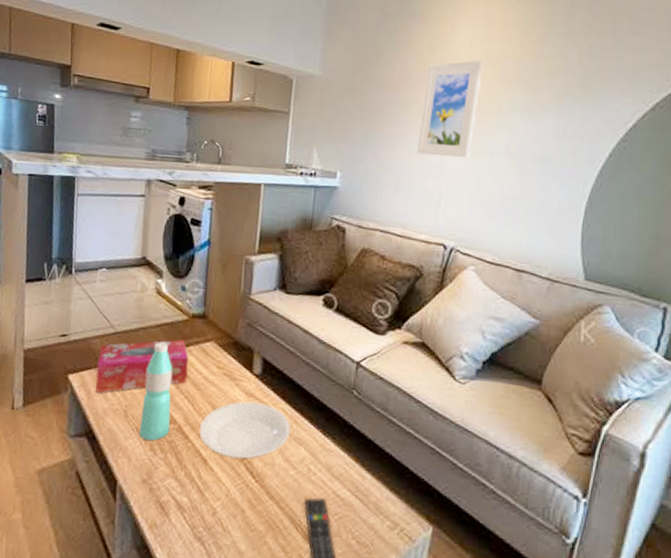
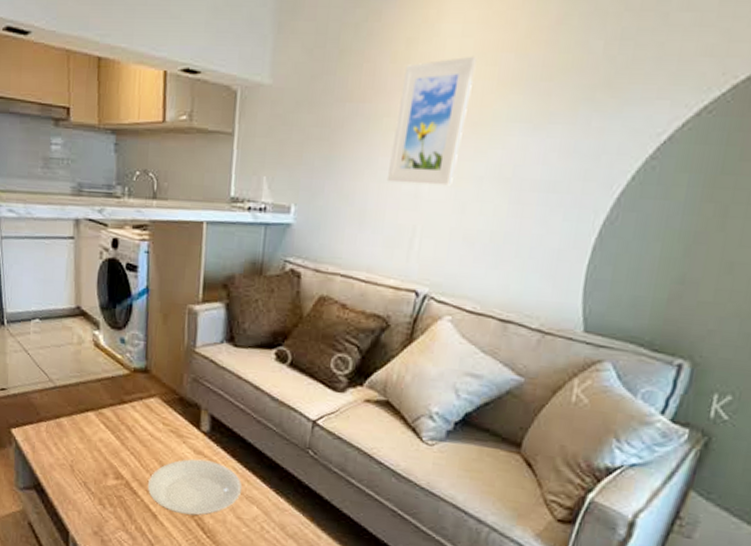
tissue box: present [95,339,189,393] -> none [39,394,133,448]
water bottle: present [139,342,173,441] -> none [87,397,118,495]

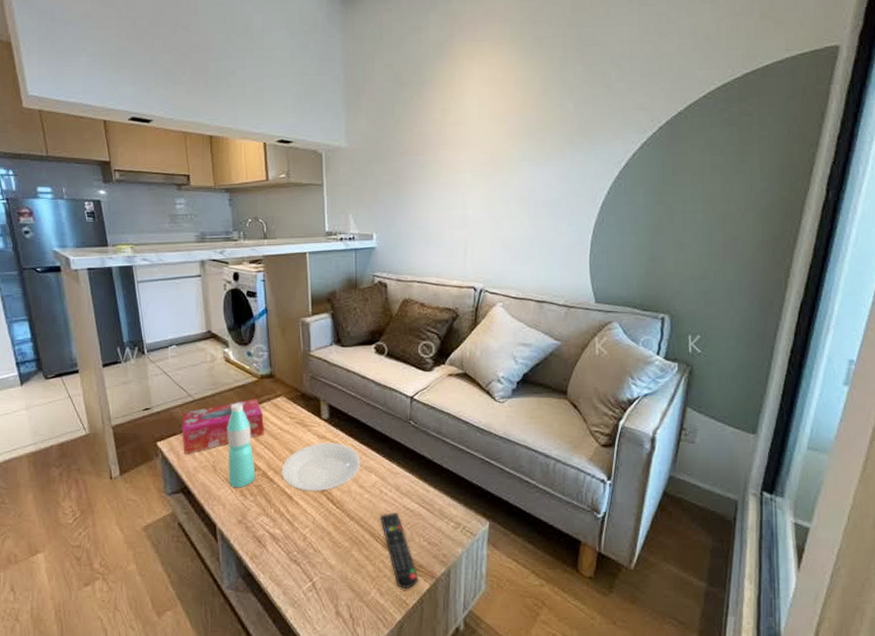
tissue box: none [39,394,133,448] -> present [181,398,264,454]
water bottle: none [87,397,118,495] -> present [227,403,256,487]
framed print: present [386,56,477,186] -> none [441,118,492,210]

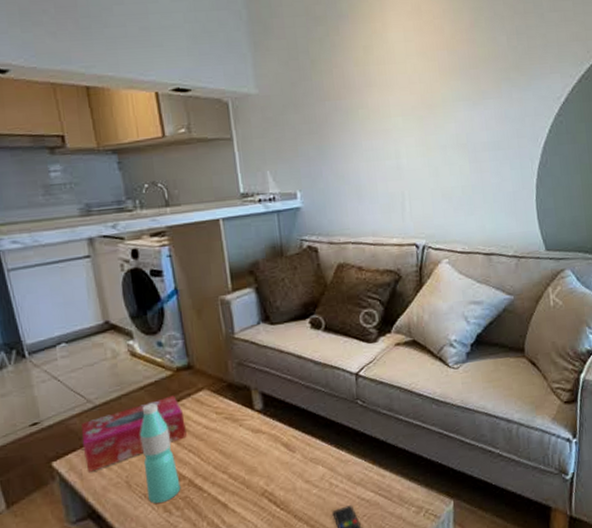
plate: present [282,443,361,491] -> none [212,435,305,496]

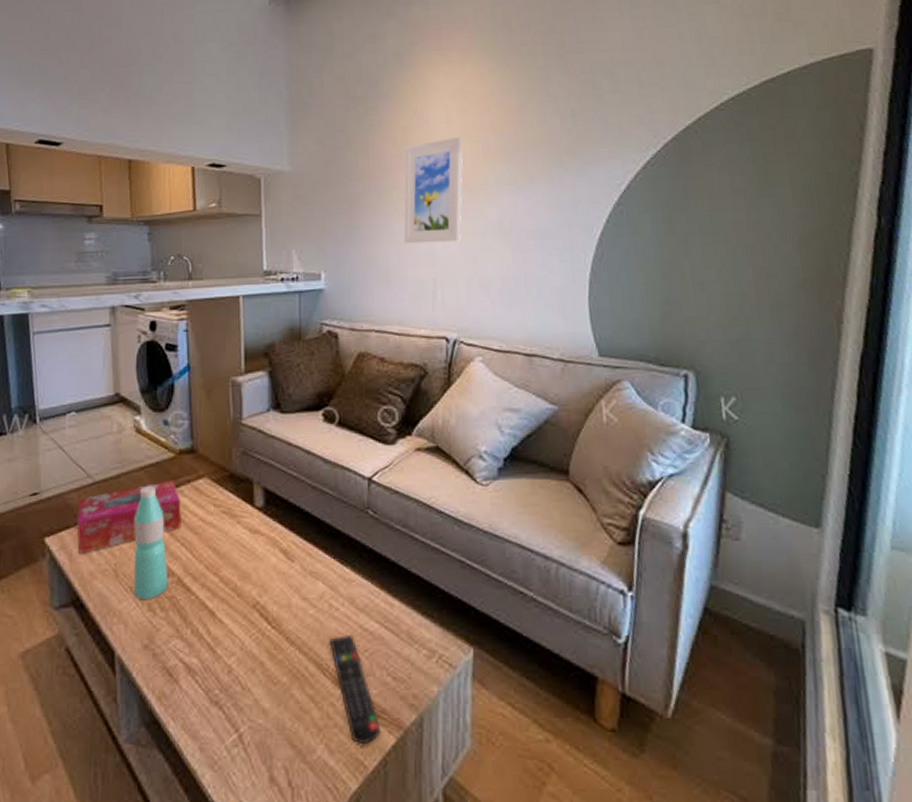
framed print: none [367,55,424,160] -> present [403,136,463,244]

